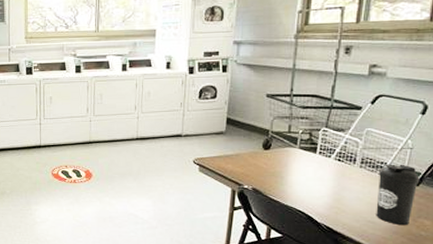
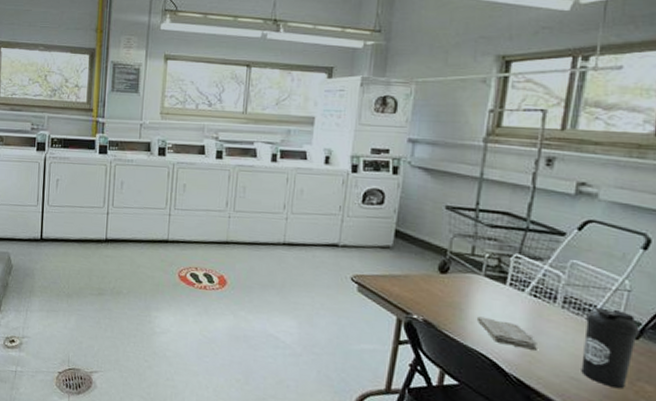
washcloth: none [294,181,342,203] -> present [476,316,537,350]

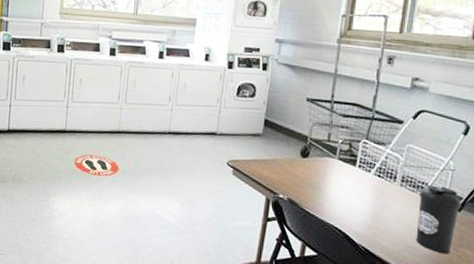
washcloth: present [476,316,537,350] -> none [331,195,381,223]

